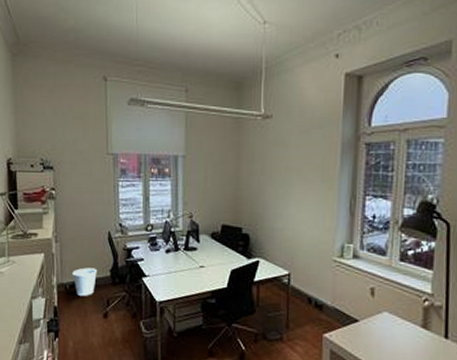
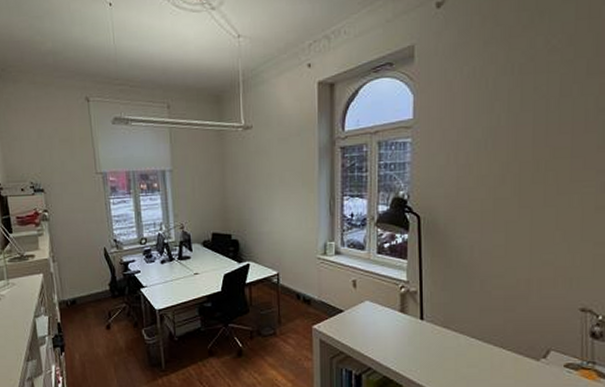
wastebasket: present [72,267,97,296] -> none [72,283,97,311]

